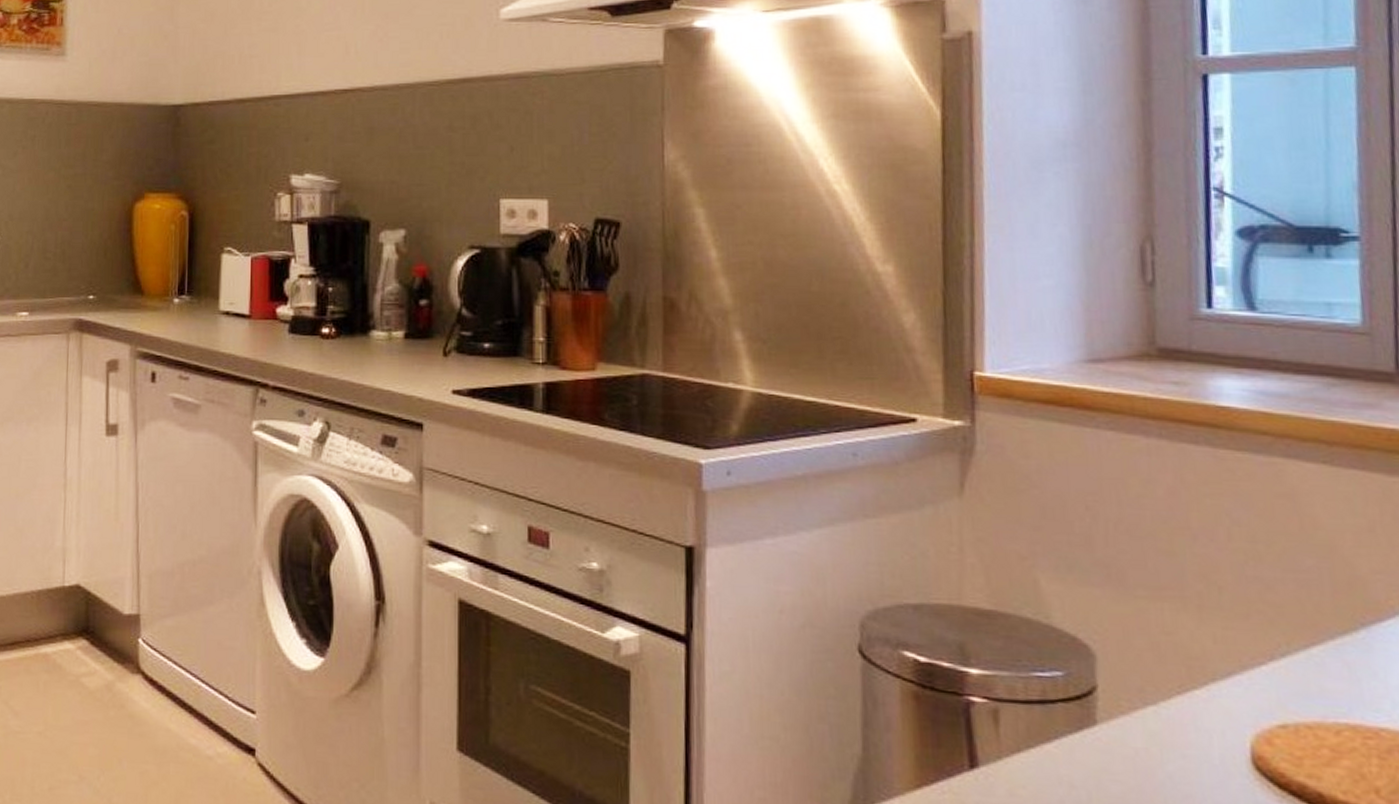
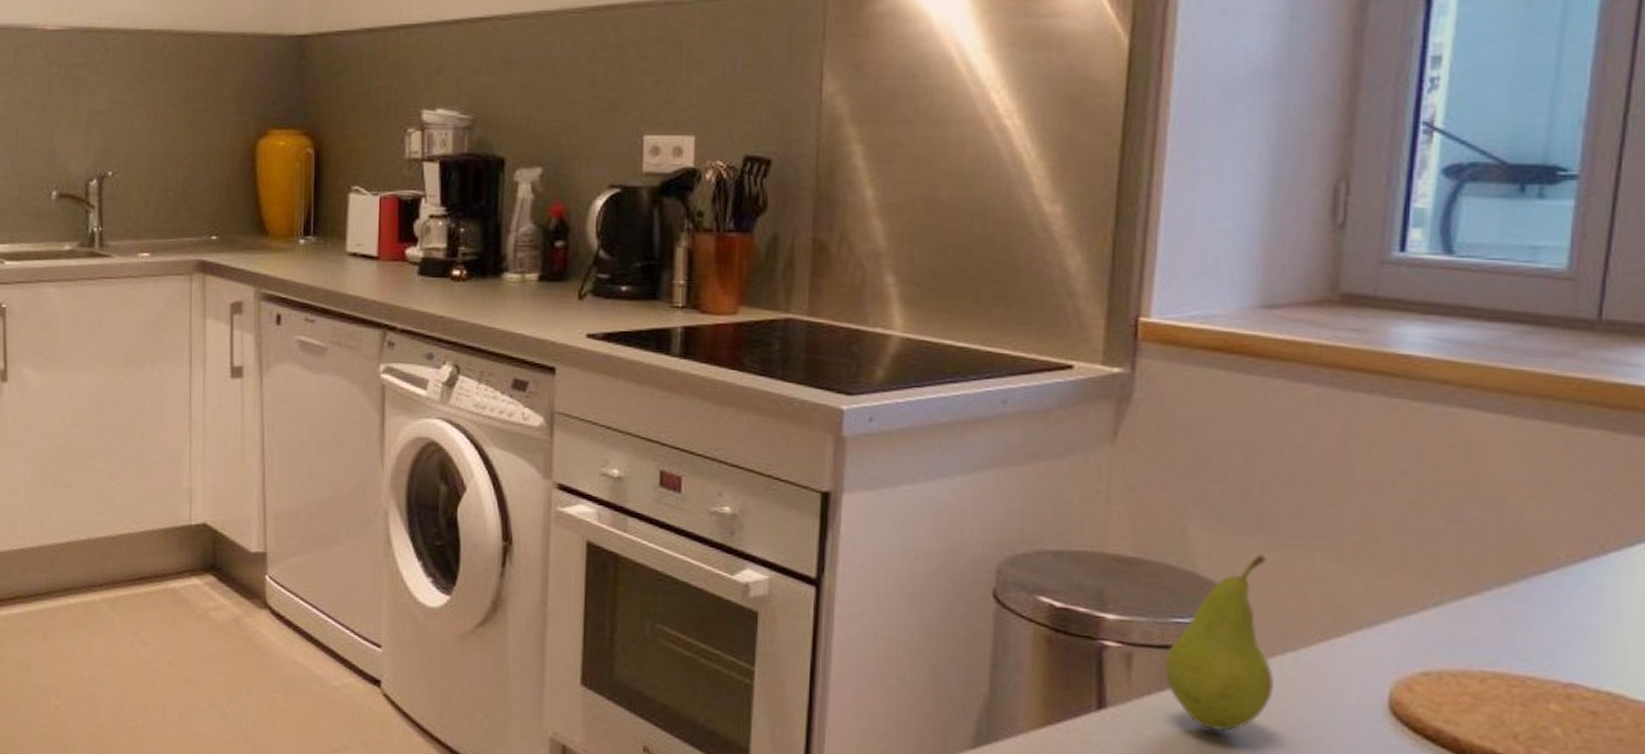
fruit: none [1030,606,1140,791] -> present [1164,555,1275,732]

